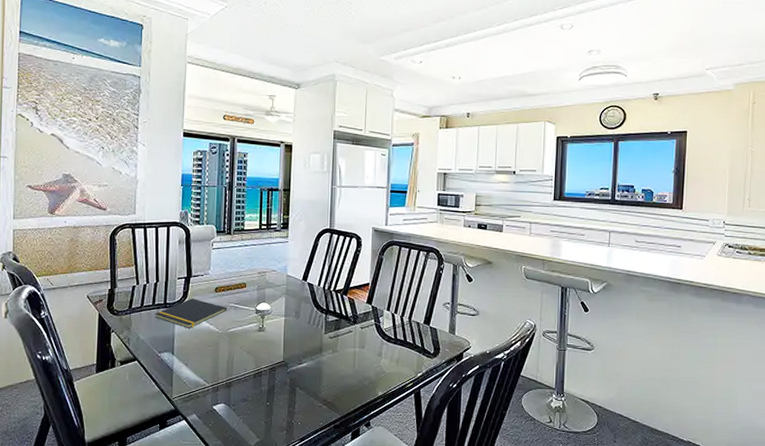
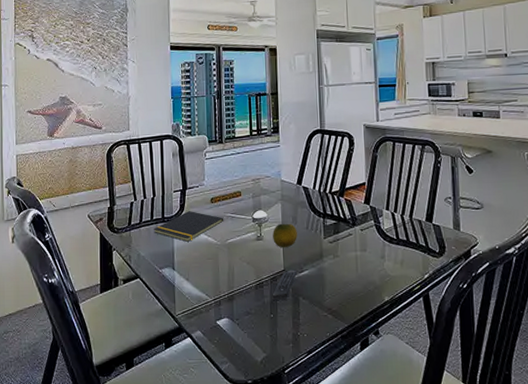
remote control: none [270,361,297,389] -> present [272,270,298,300]
fruit: none [275,316,299,341] -> present [273,223,297,248]

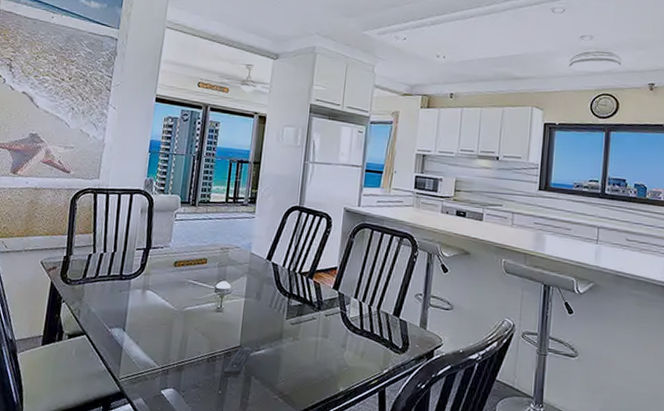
notepad: present [154,211,224,242] -> none [109,272,185,304]
fruit: present [273,223,297,248] -> none [233,297,260,324]

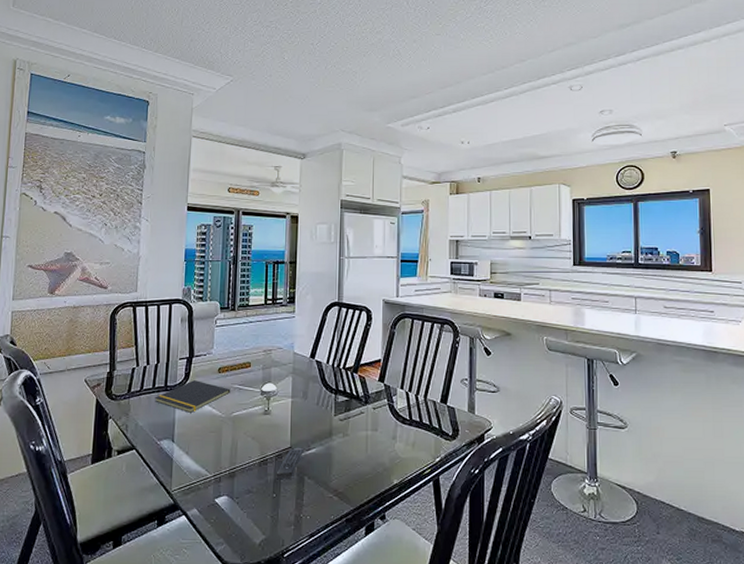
notepad: none [109,272,185,304] -> present [155,380,231,413]

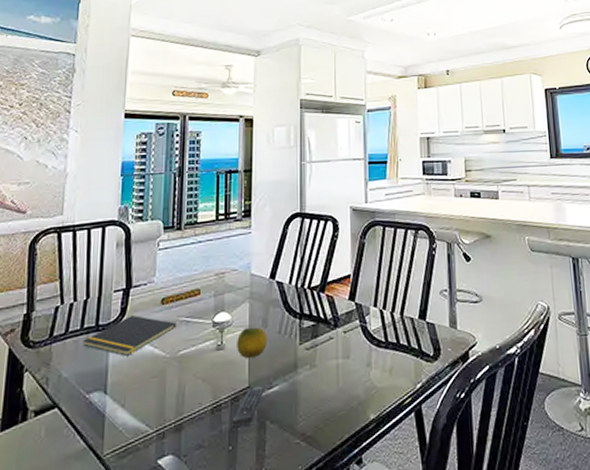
fruit: none [281,398,307,424] -> present [237,327,267,359]

